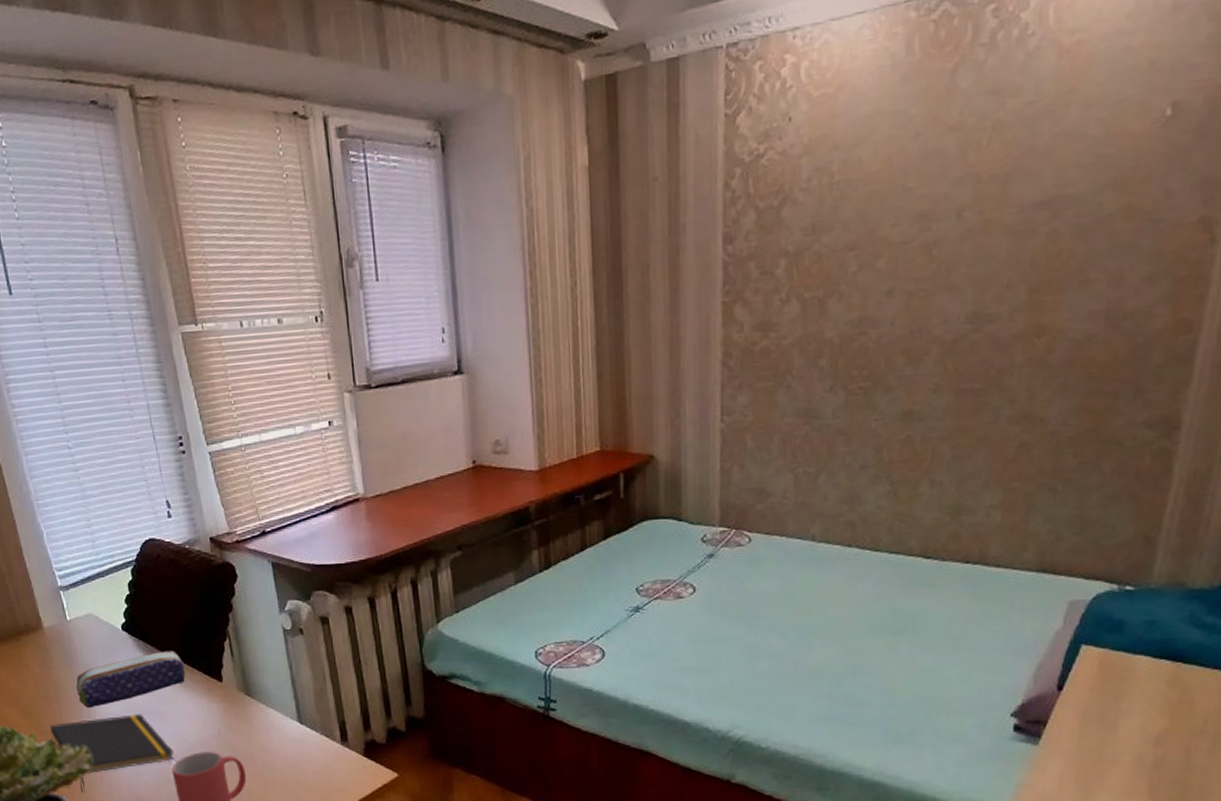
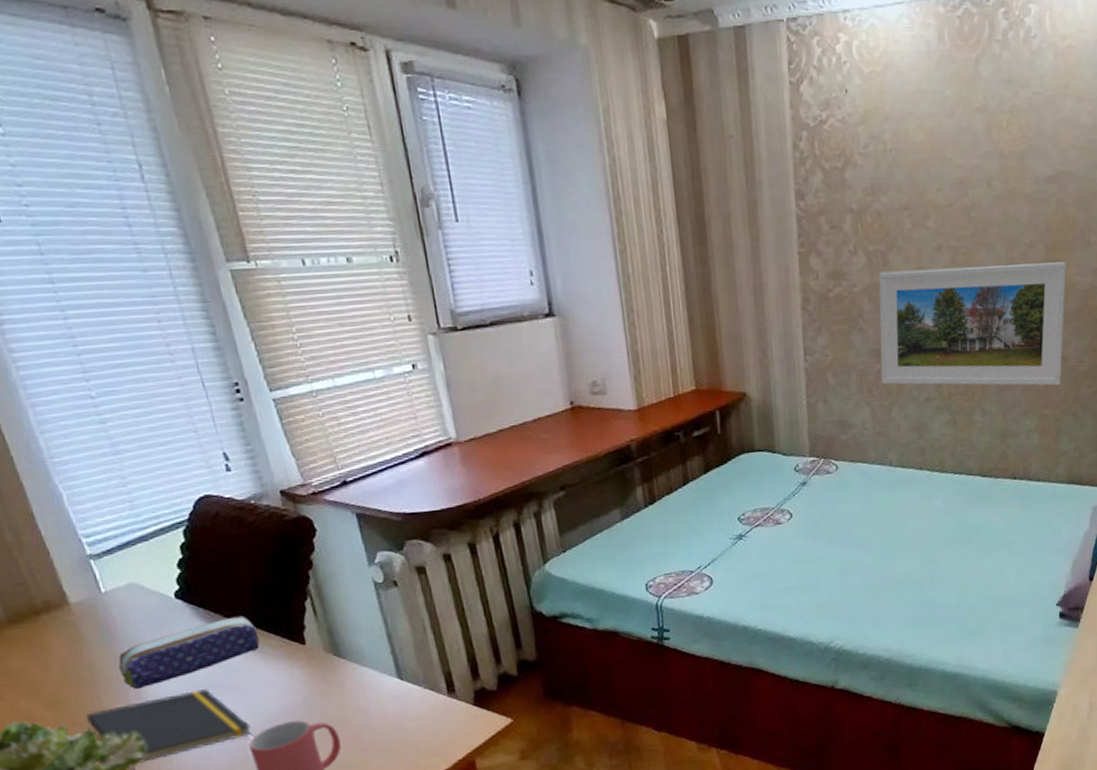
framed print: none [808,304,1055,454] -> present [878,262,1067,386]

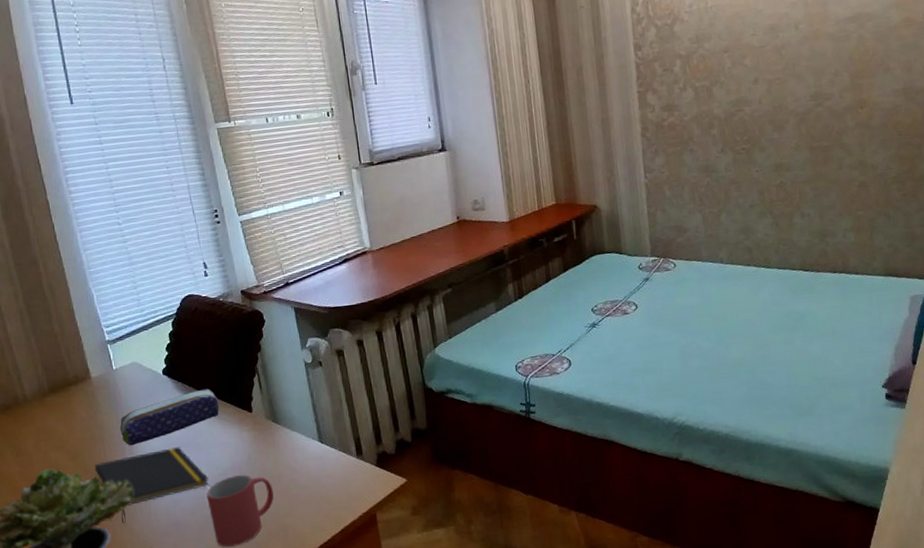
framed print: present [878,262,1067,386] -> none [705,86,872,195]

